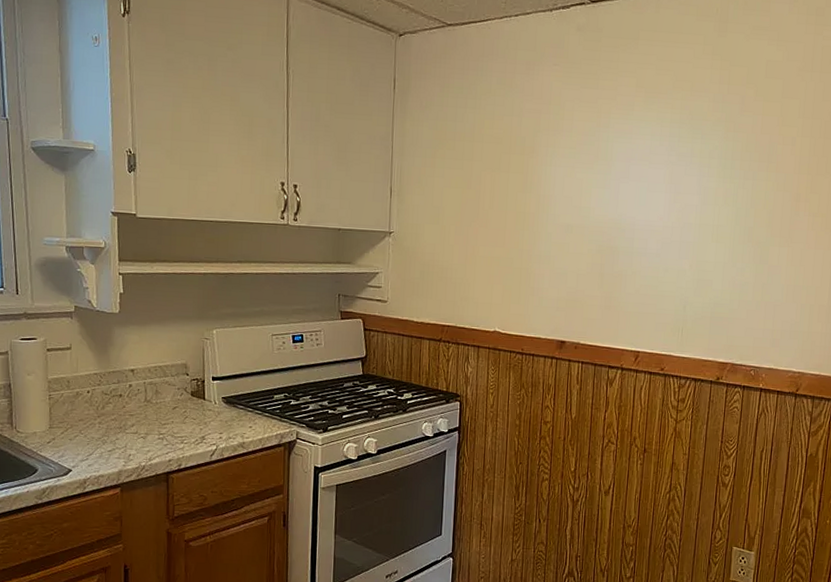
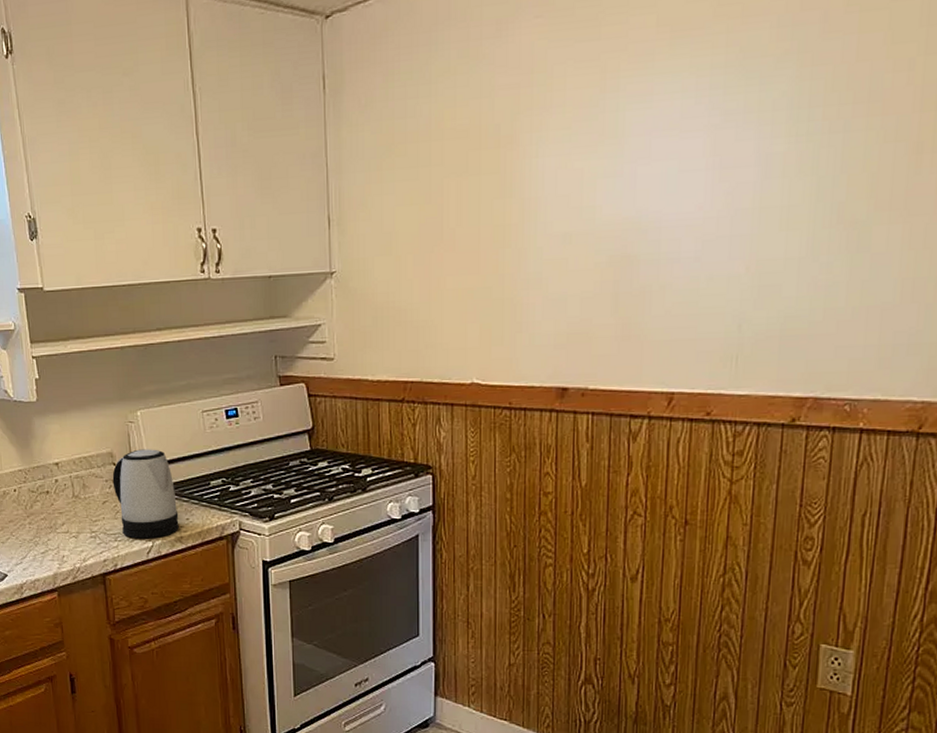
kettle: none [184,363,243,443] -> present [112,449,179,539]

